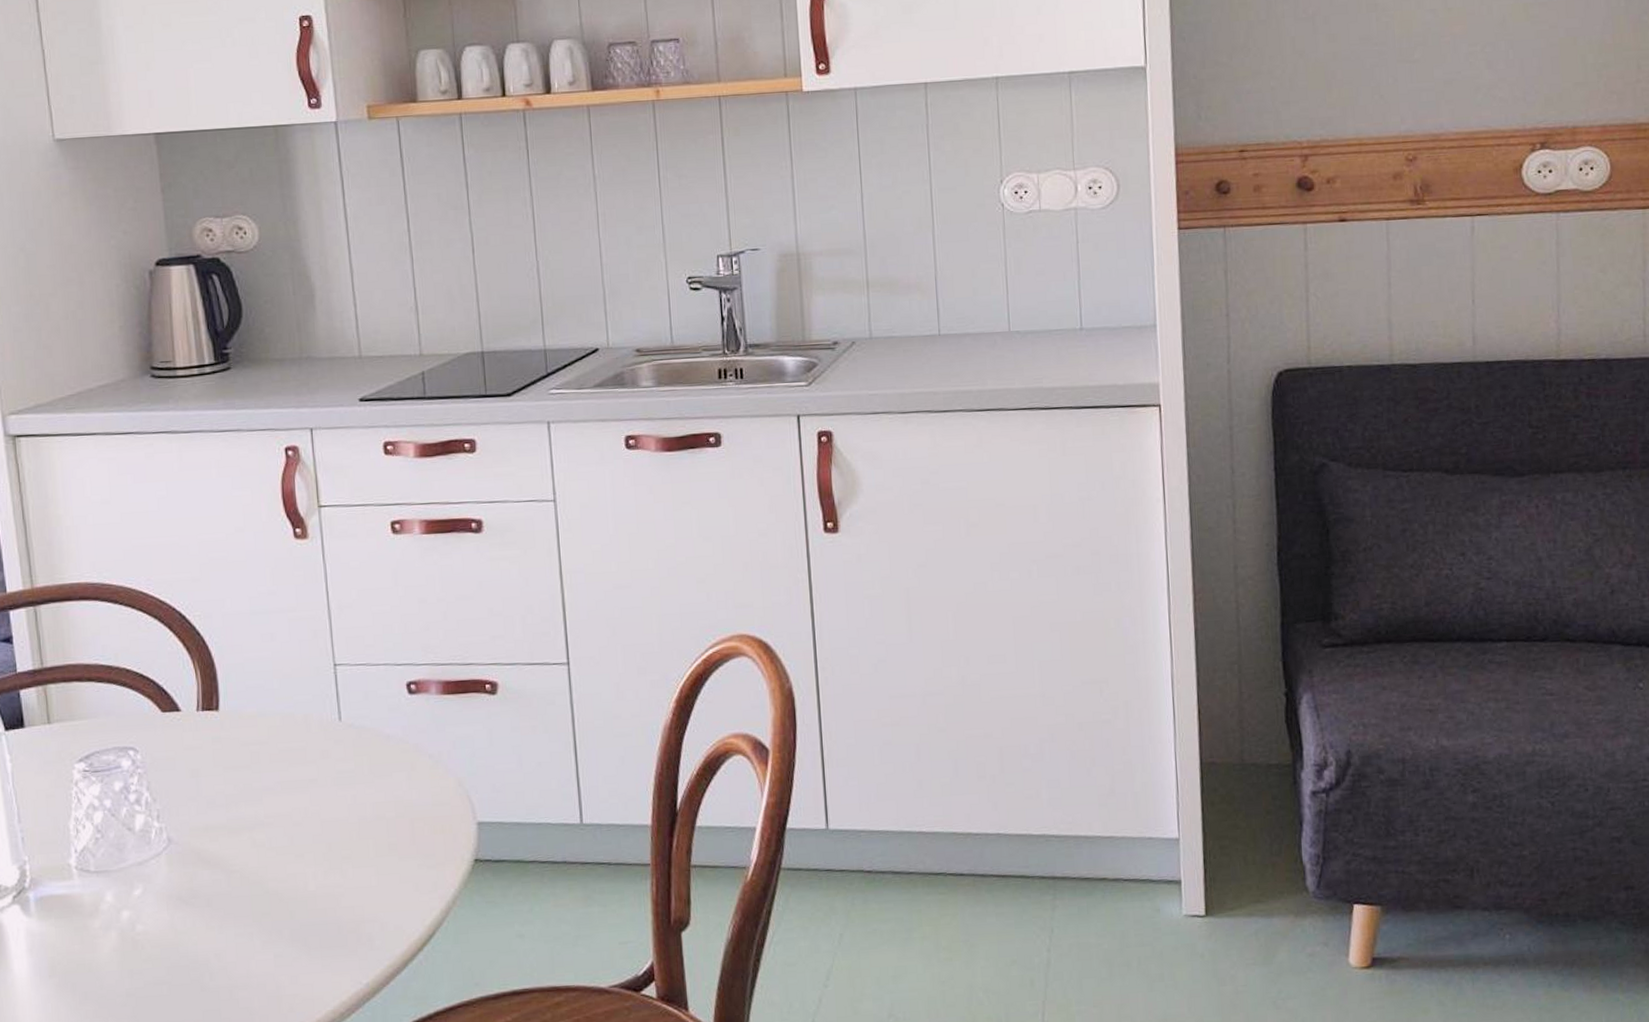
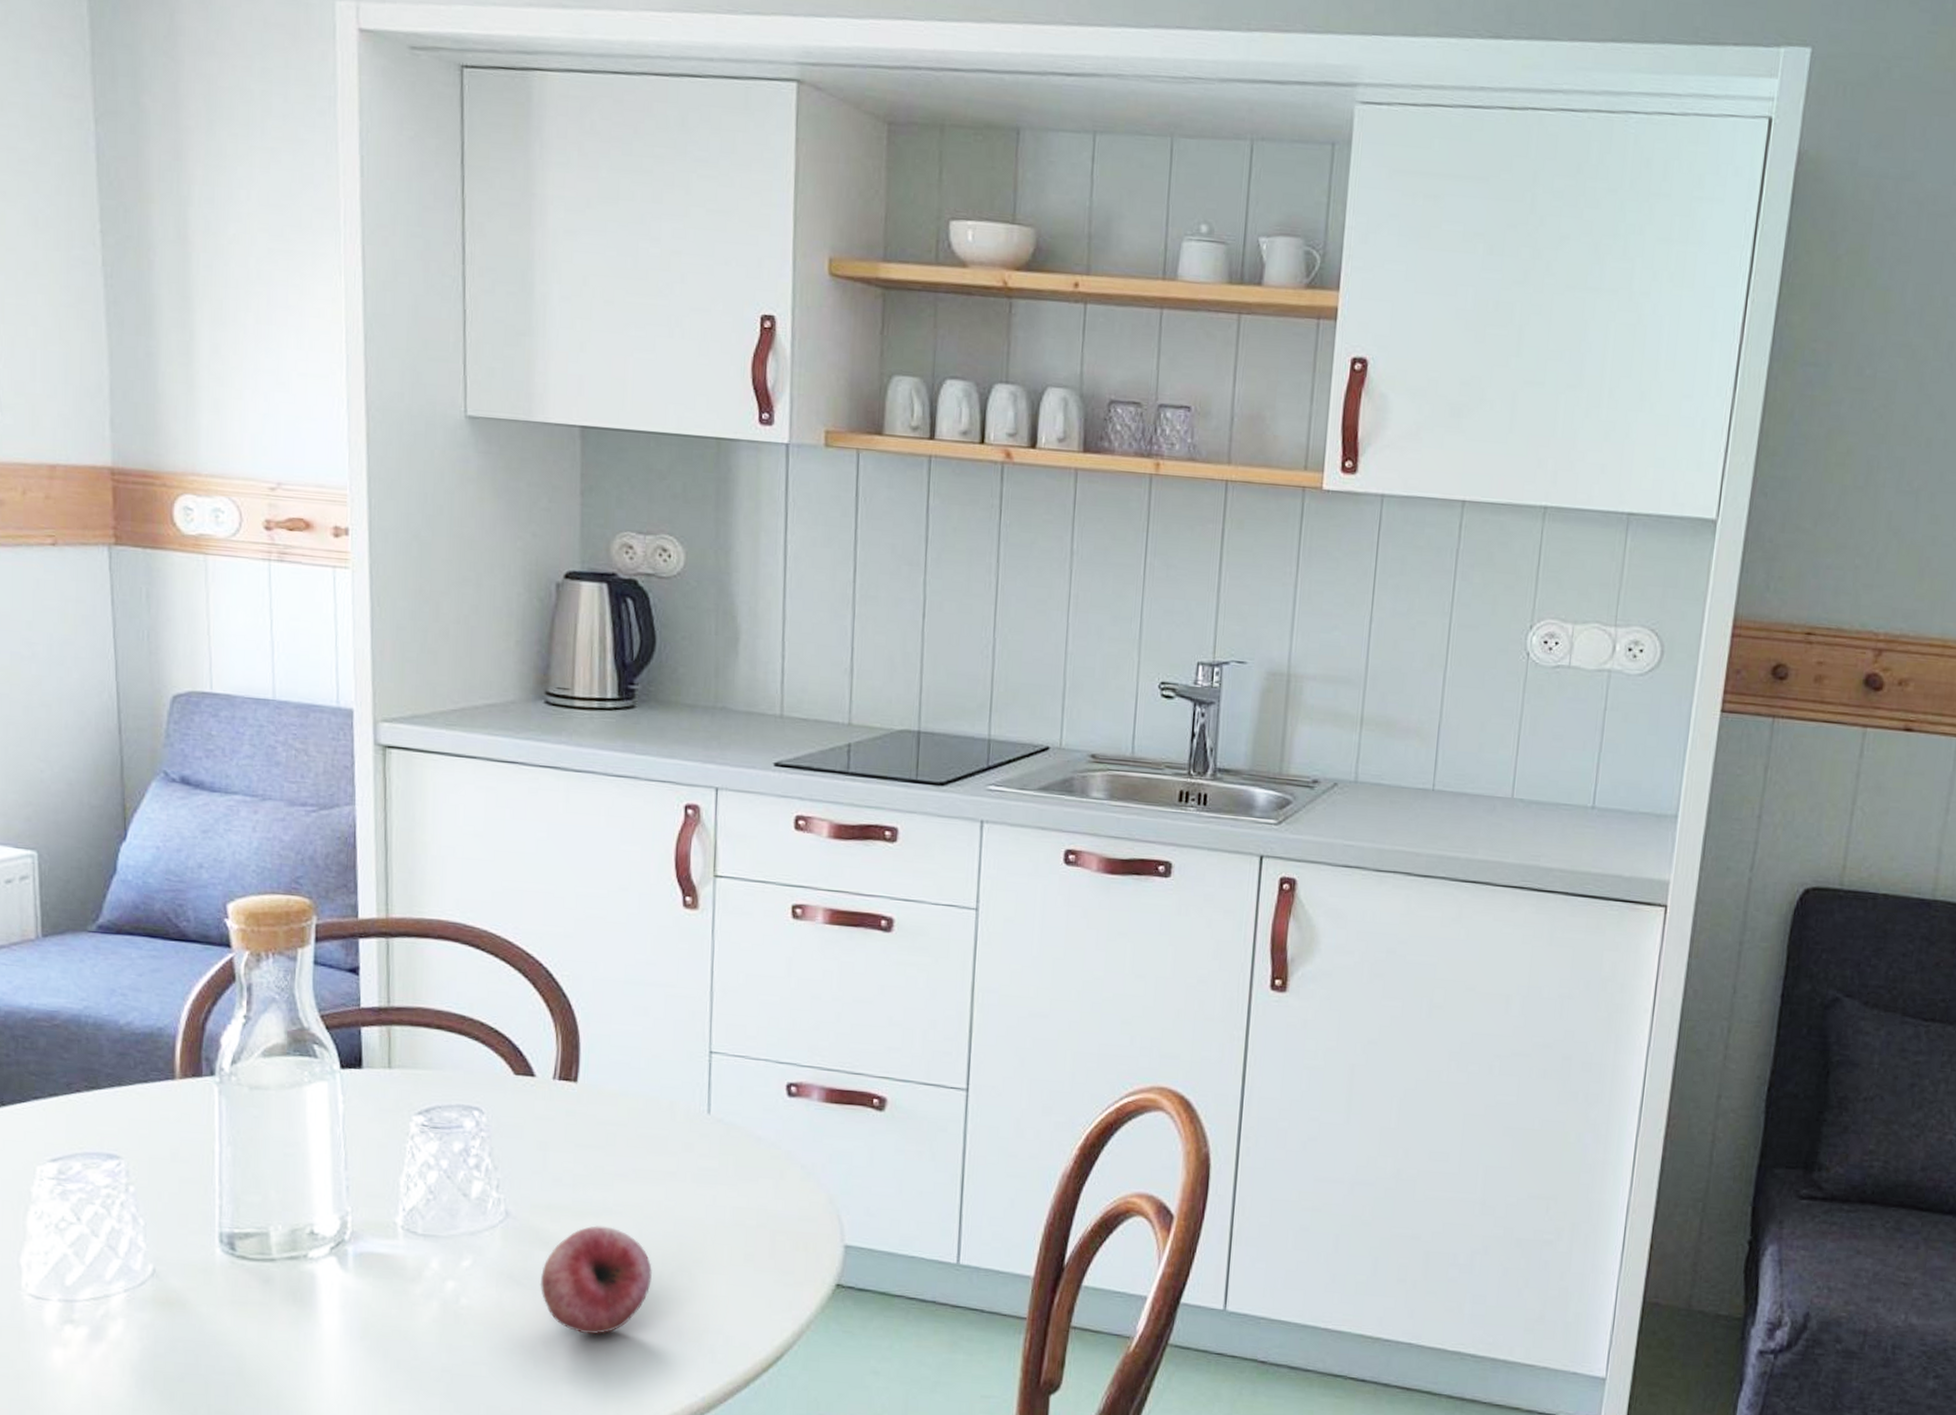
fruit: none [206,838,307,941] -> present [539,1226,652,1335]

